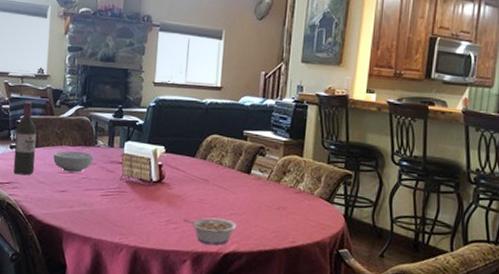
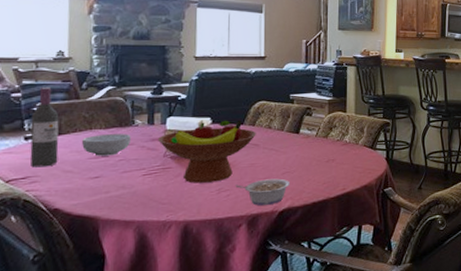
fruit bowl: none [116,150,207,213] -> present [158,120,256,183]

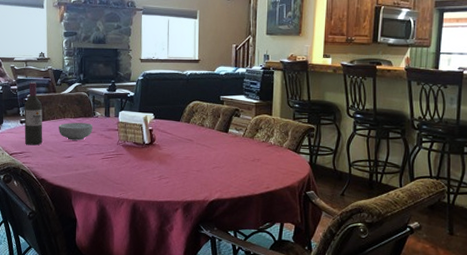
fruit bowl: present [158,120,256,183] -> none [113,116,191,170]
legume: present [235,178,291,206] -> none [173,171,220,194]

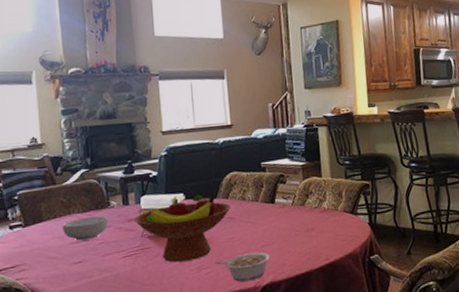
wine bottle: present [24,82,43,146] -> none [13,175,42,256]
fruit bowl: none [113,116,191,170] -> present [134,194,231,263]
legume: none [173,171,220,194] -> present [214,252,271,282]

